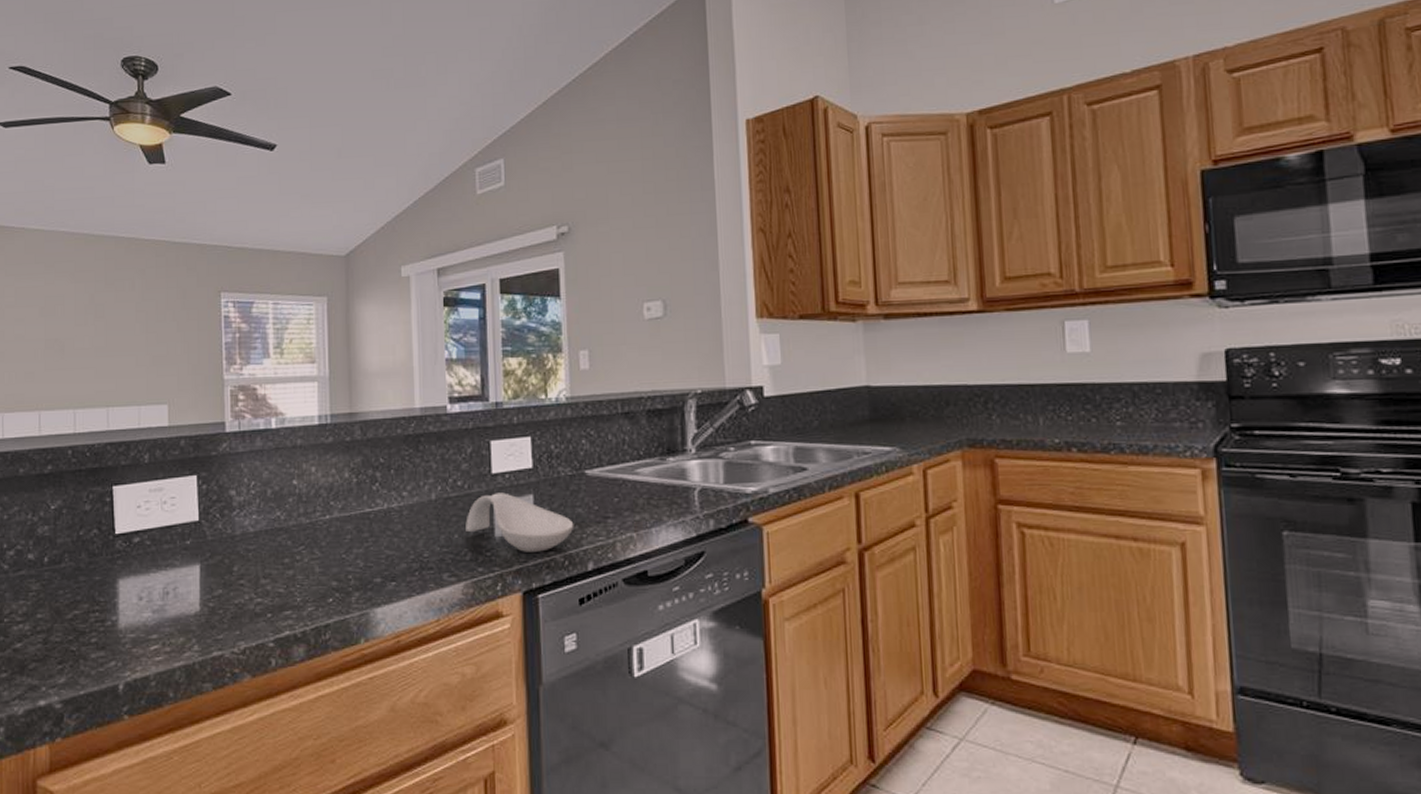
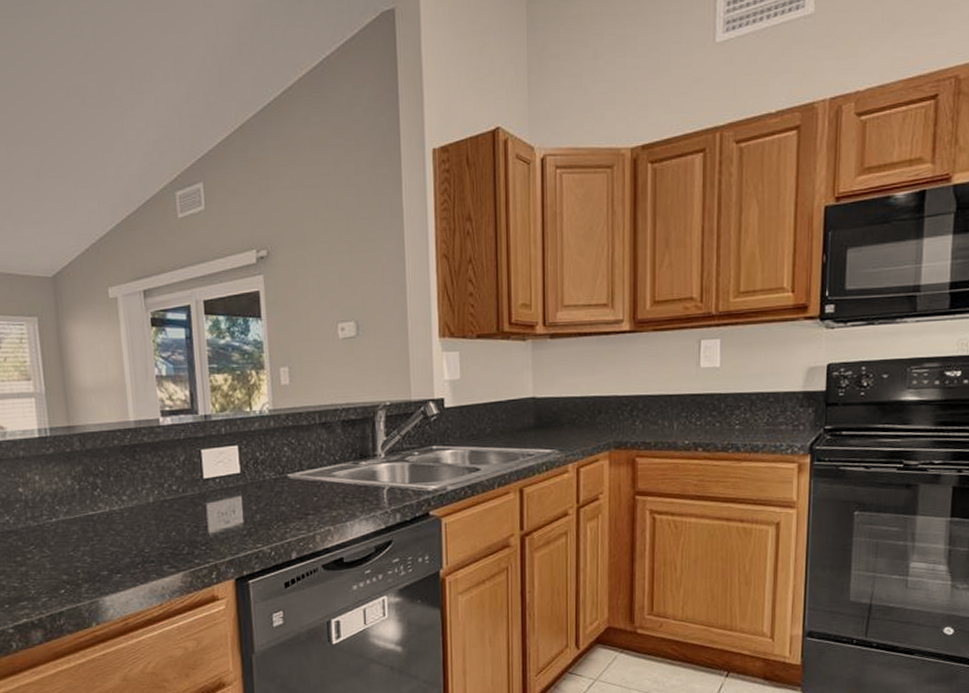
spoon rest: present [466,492,574,552] -> none [182,495,279,546]

